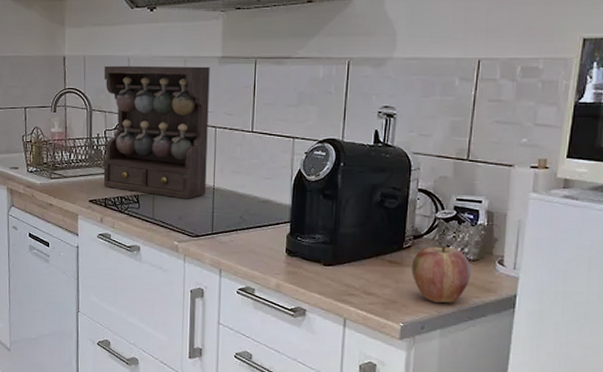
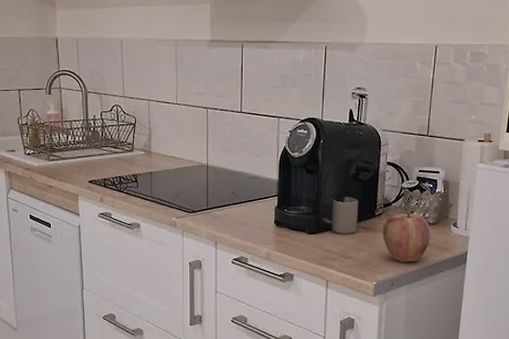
spice rack: present [103,65,210,199] -> none [97,48,200,177]
mug: none [340,226,384,268] -> present [321,197,359,234]

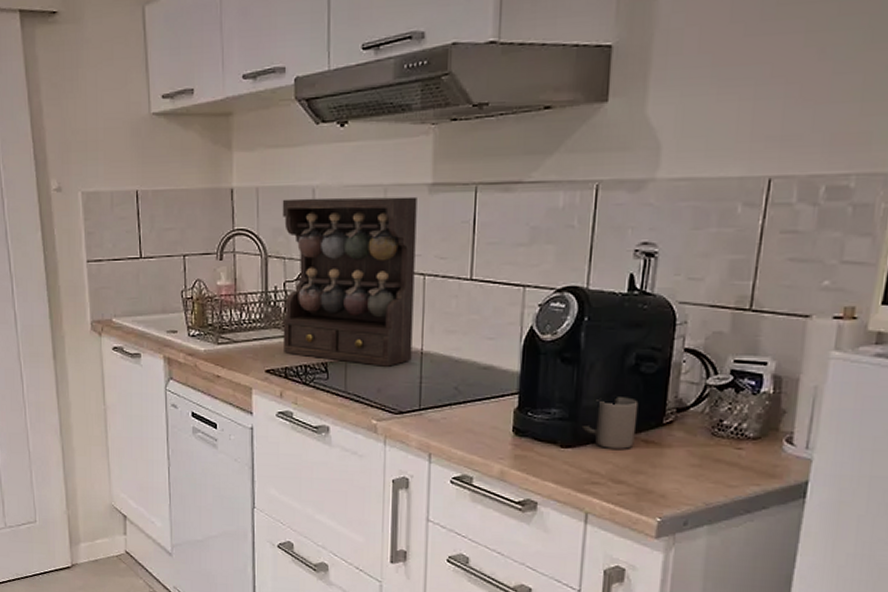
spice rack: none [97,48,200,177] -> present [282,196,417,367]
apple: present [382,211,432,263] -> none [673,418,751,493]

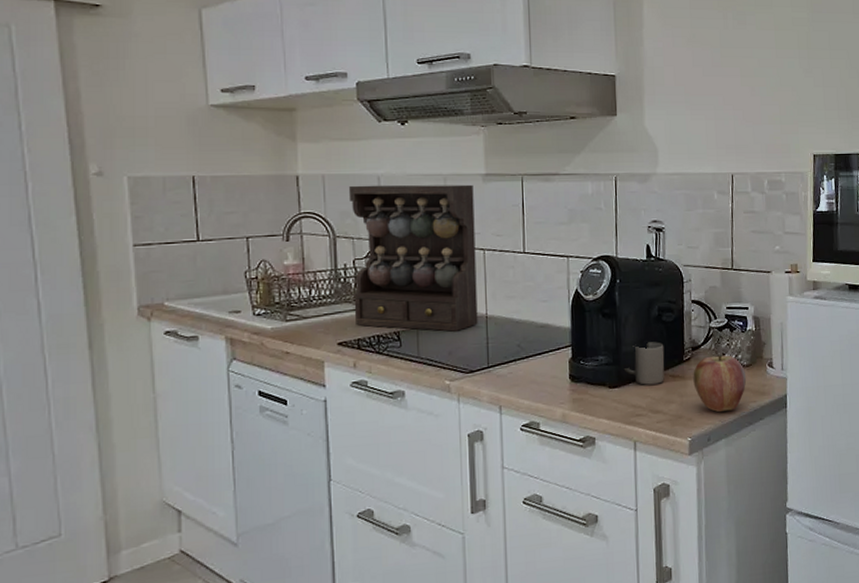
apple: none [673,418,751,493] -> present [693,353,747,413]

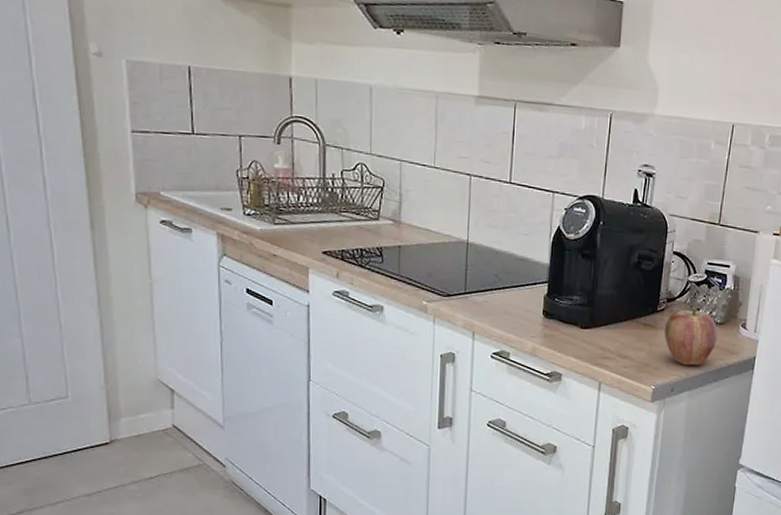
spice rack: present [348,184,478,332] -> none [339,93,465,254]
mug: present [623,342,665,385] -> none [597,288,640,331]

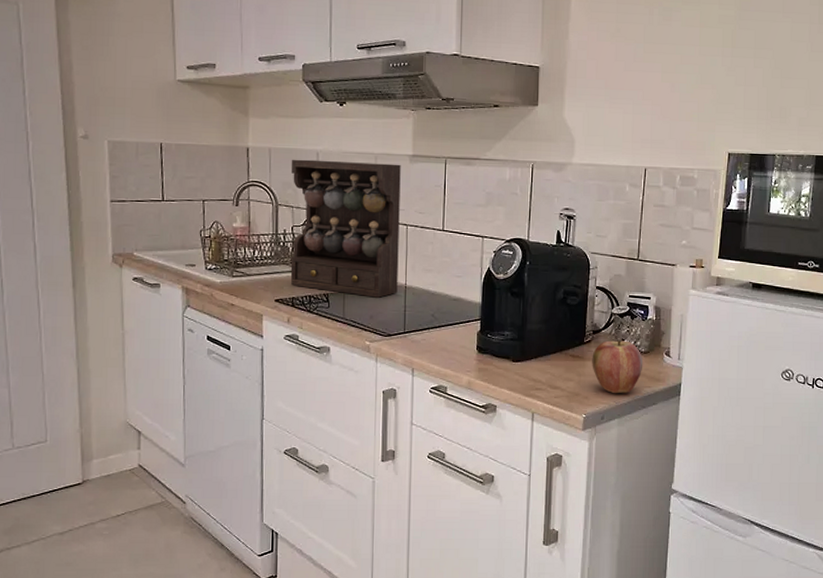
spice rack: none [339,93,465,254] -> present [290,159,401,298]

